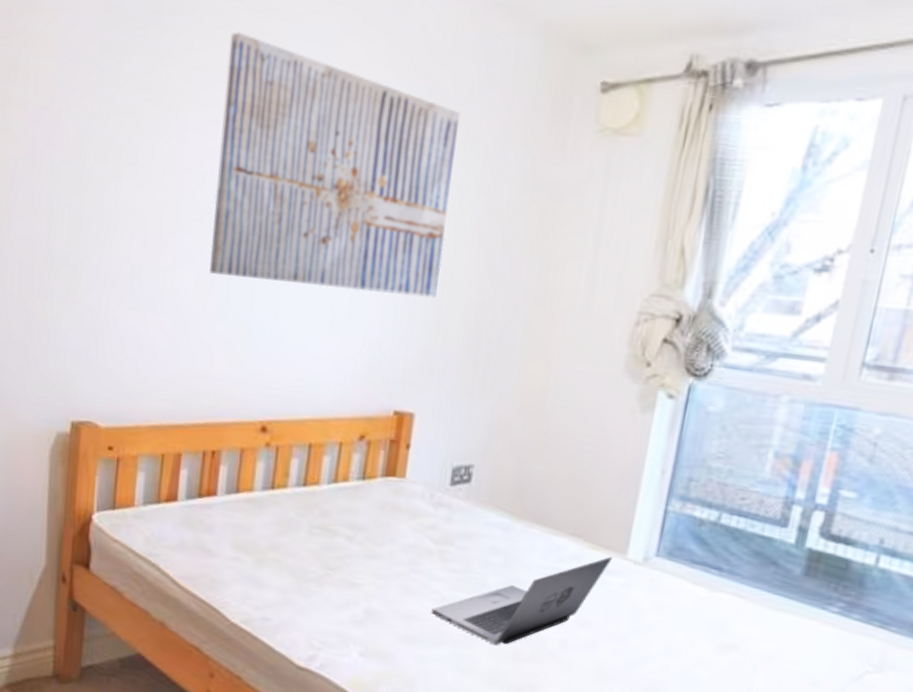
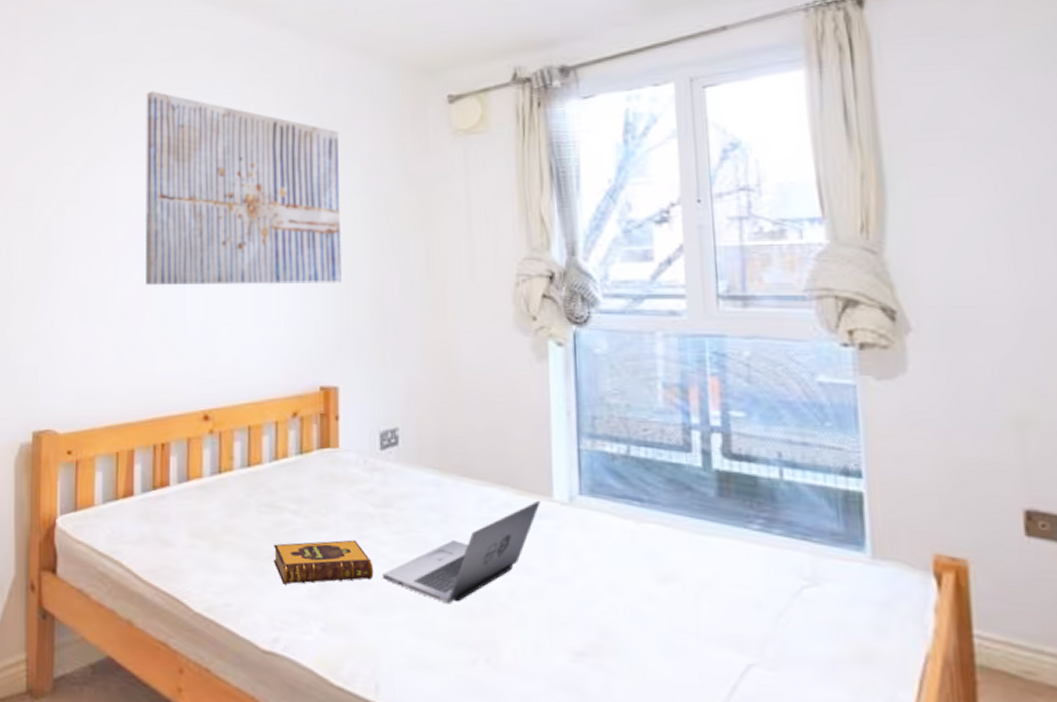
hardback book: none [319,566,424,613] -> present [273,539,374,585]

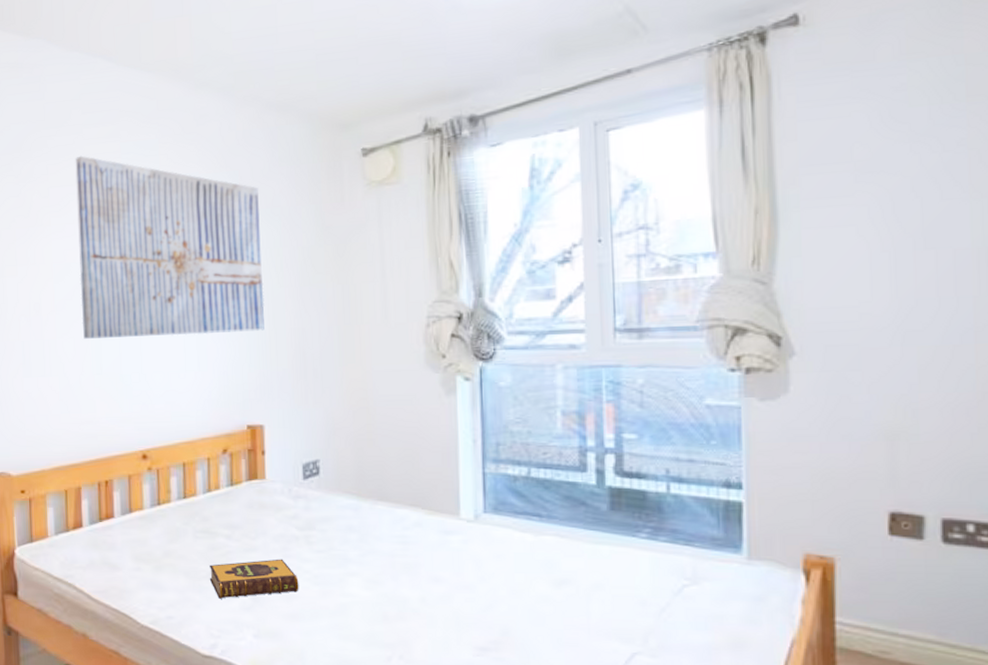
laptop: present [382,500,540,604] -> none [307,519,449,611]

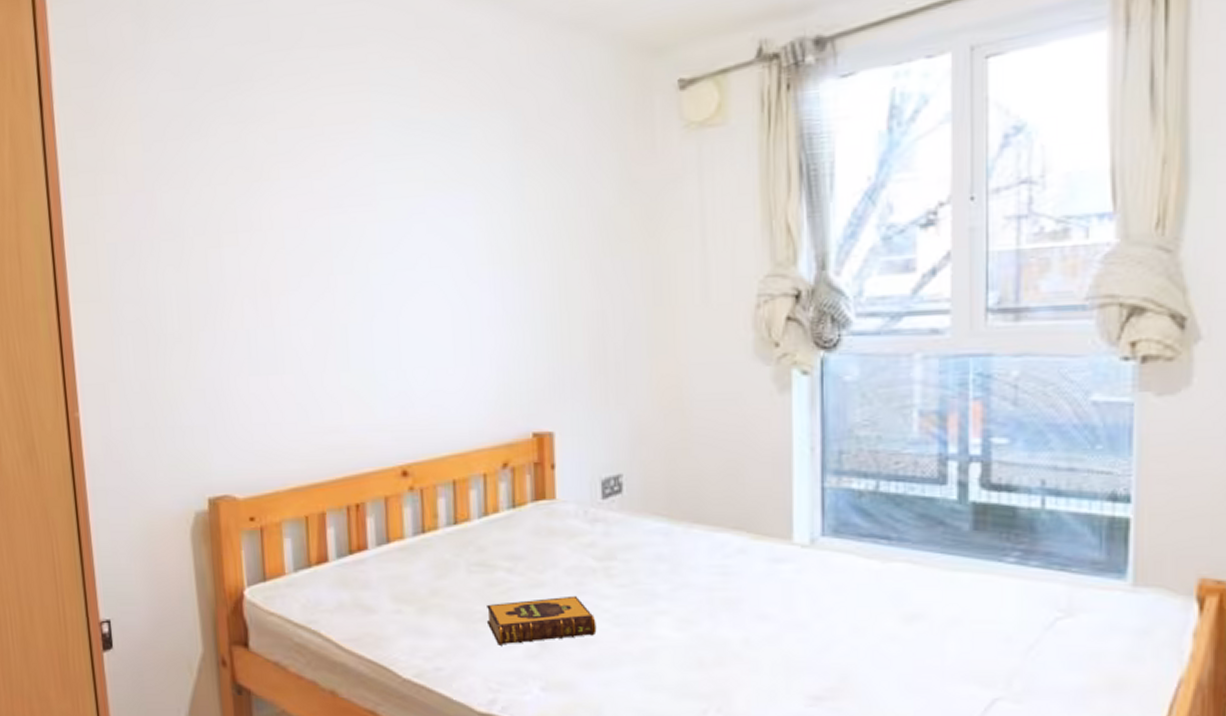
wall art: present [75,155,265,339] -> none [310,87,555,326]

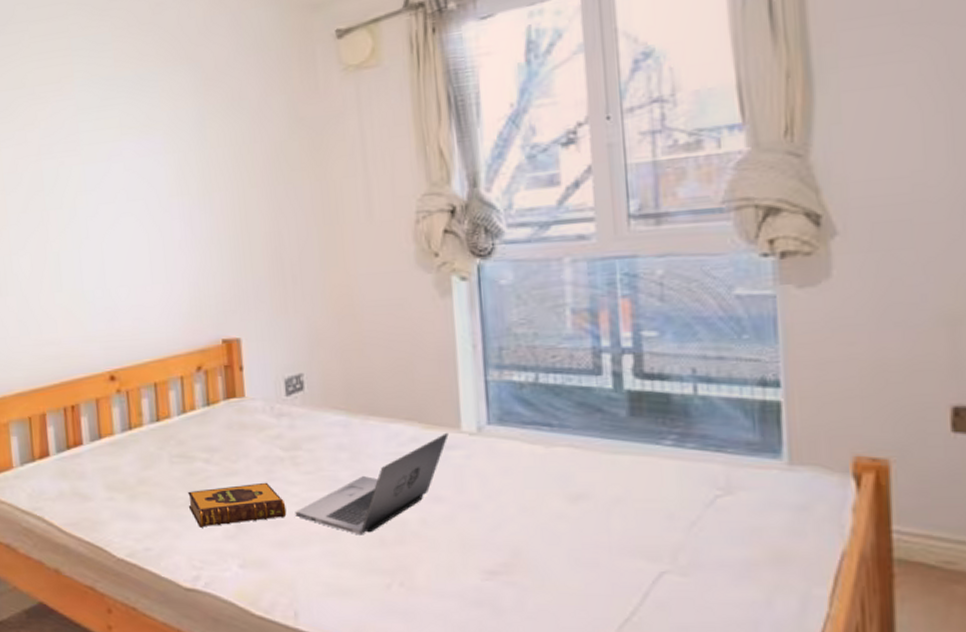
laptop: none [606,544,779,656] -> present [295,432,449,536]

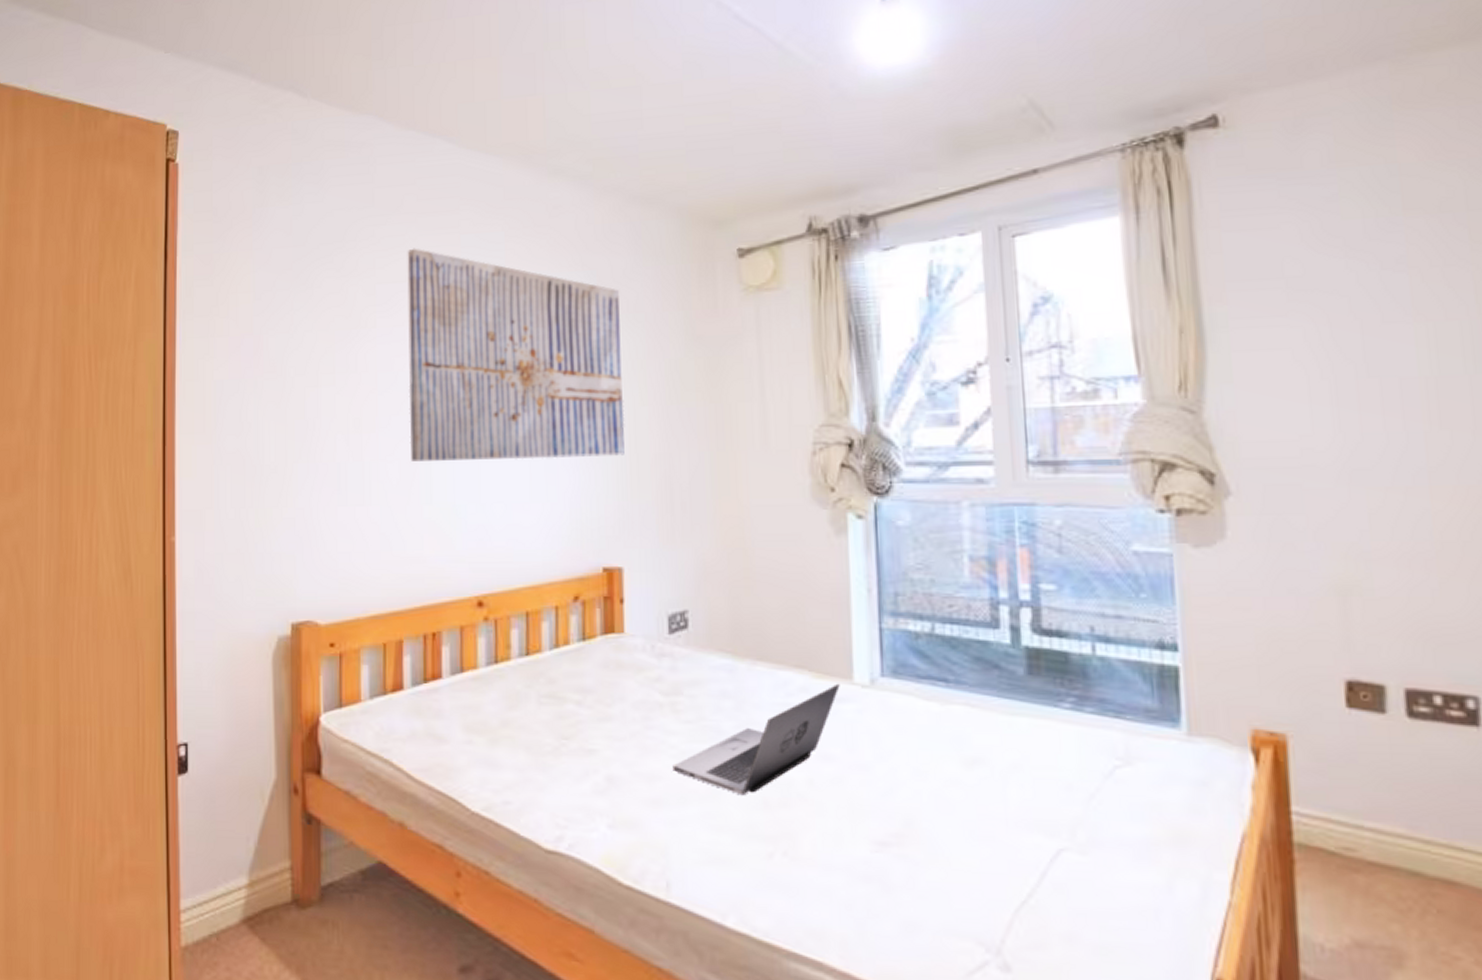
wall art: none [22,55,237,254] -> present [407,248,625,462]
hardback book: present [188,482,287,528] -> none [555,730,663,780]

